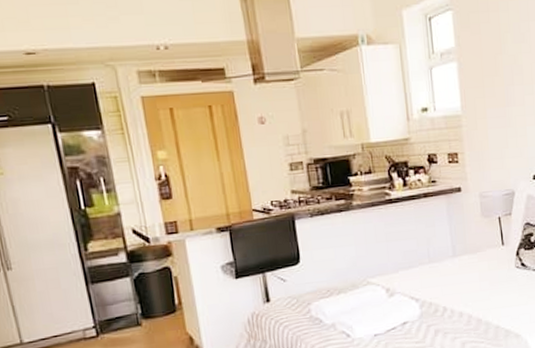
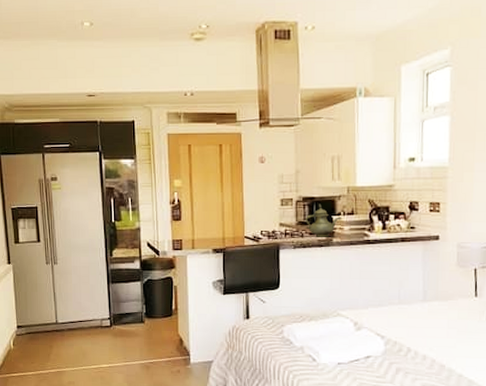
teapot: none [320,164,360,202] -> present [306,203,342,237]

